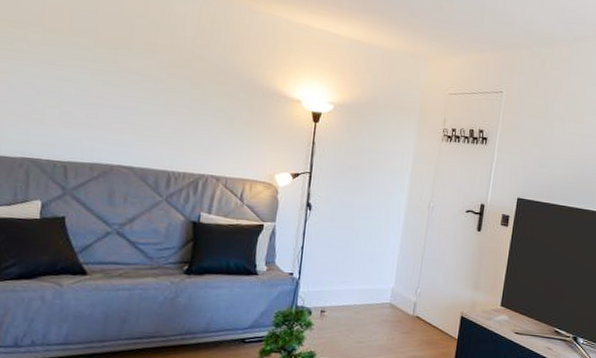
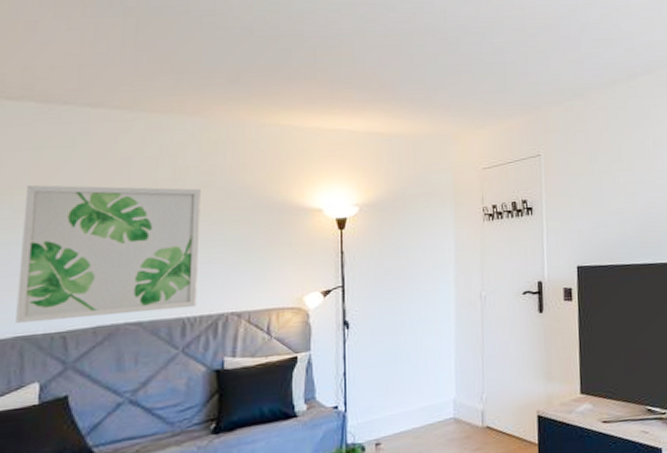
wall art: none [24,24,195,164] -> present [16,184,201,323]

